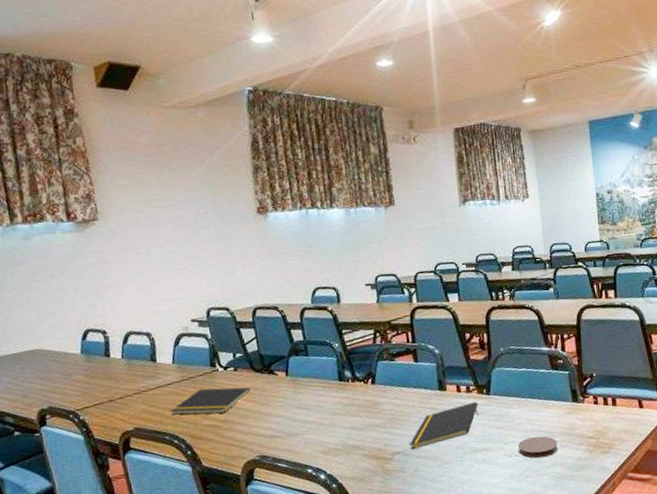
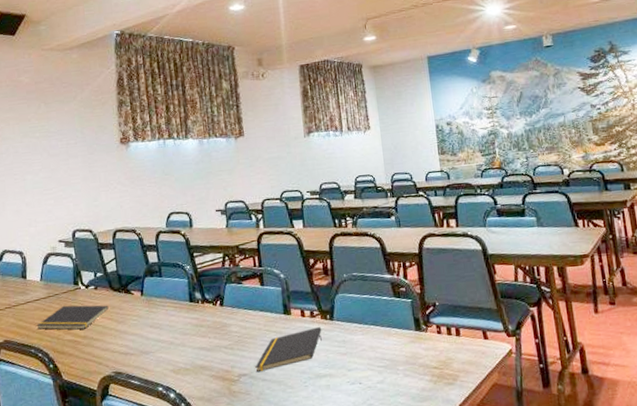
coaster: present [517,436,558,459] -> none [360,364,402,387]

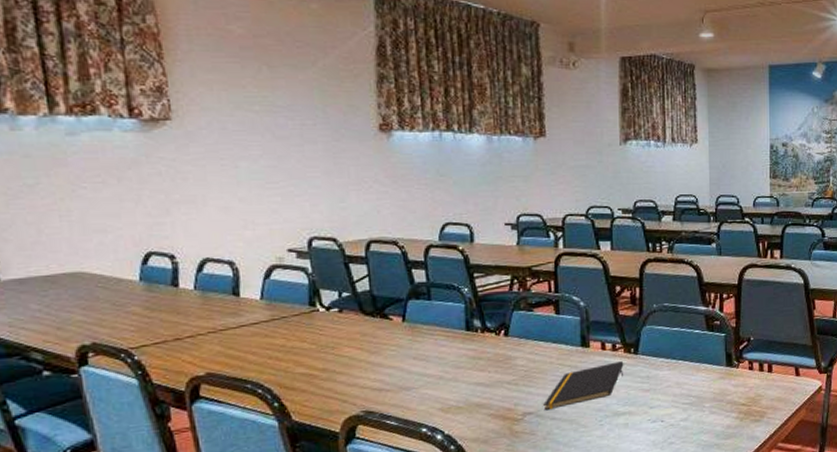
notepad: present [36,305,109,330] -> none [254,331,358,361]

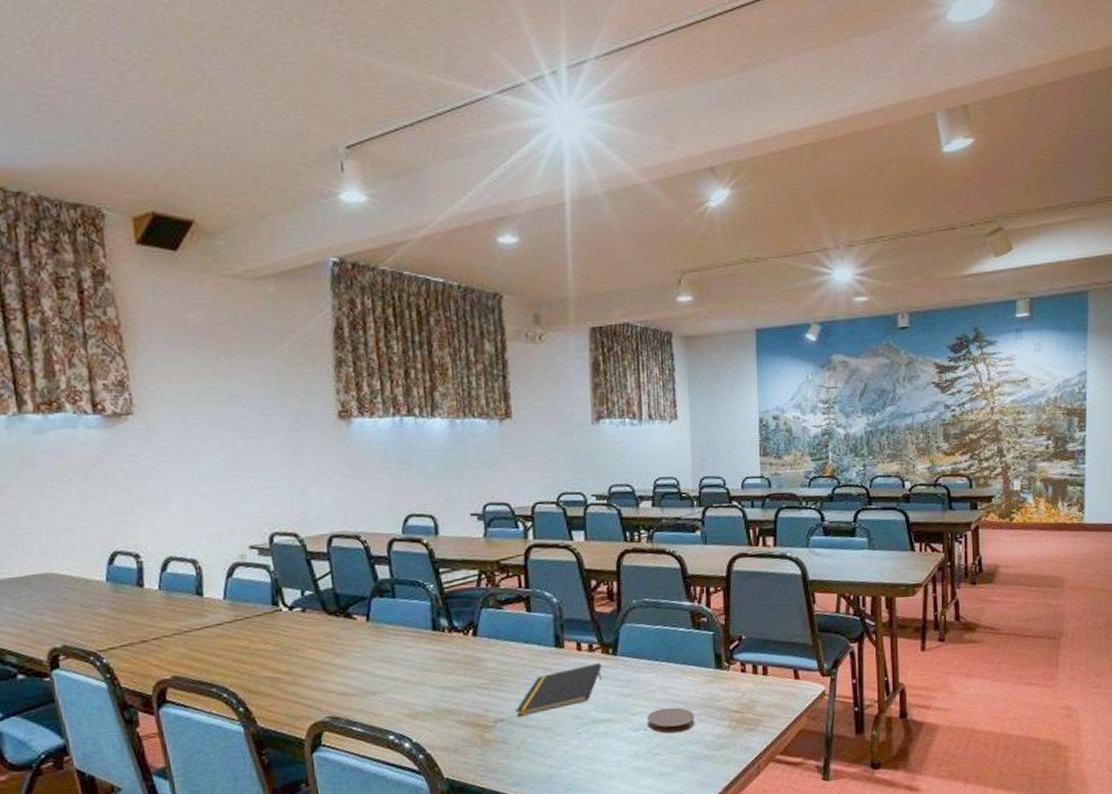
coaster: none [663,401,707,425] -> present [646,707,695,734]

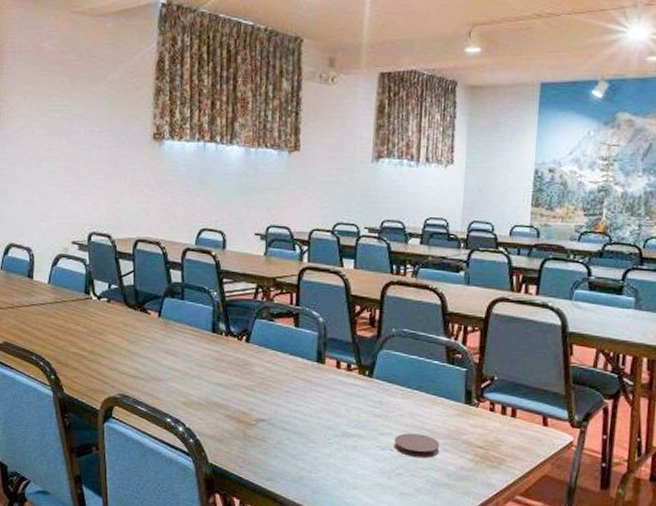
notepad: present [516,663,602,717] -> none [276,382,358,420]

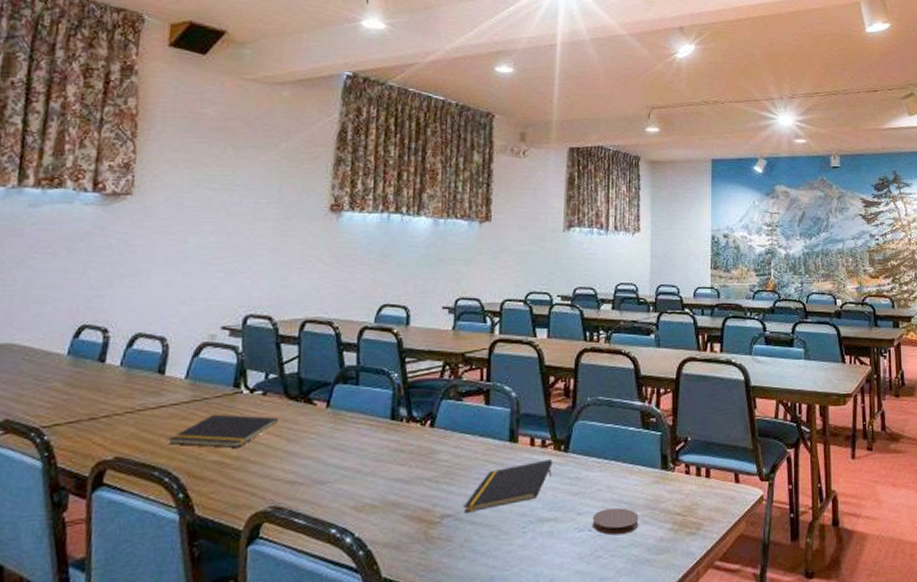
notepad: none [40,314,121,343] -> present [168,414,279,448]
notepad: none [276,382,358,420] -> present [464,460,553,514]

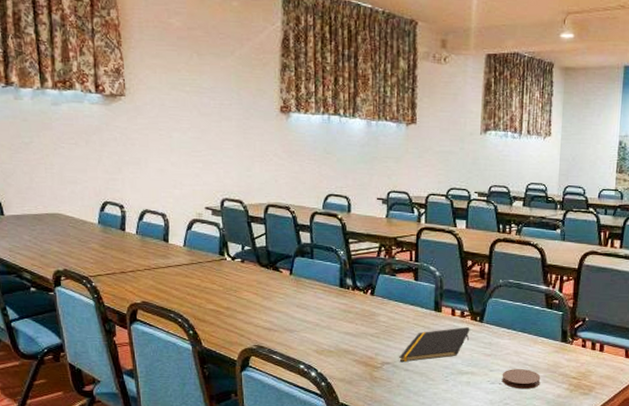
notepad: present [168,414,279,448] -> none [177,274,255,300]

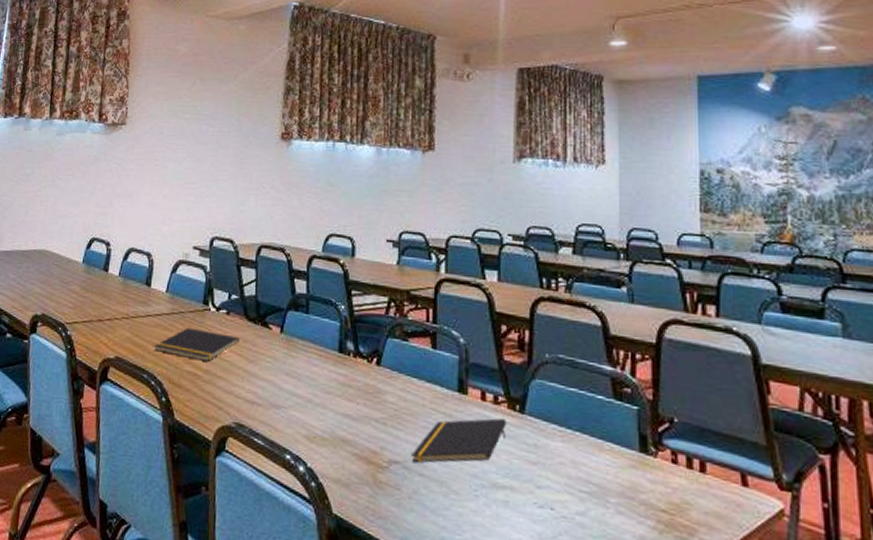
notepad: none [177,274,255,300] -> present [154,327,240,361]
coaster: present [501,369,541,390] -> none [554,487,612,522]

